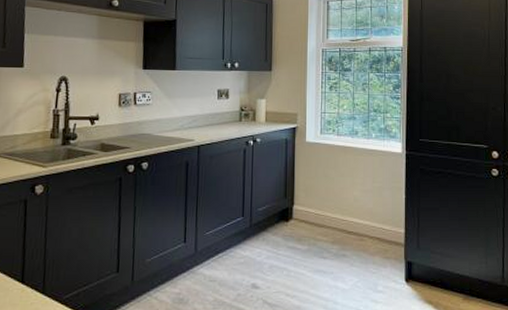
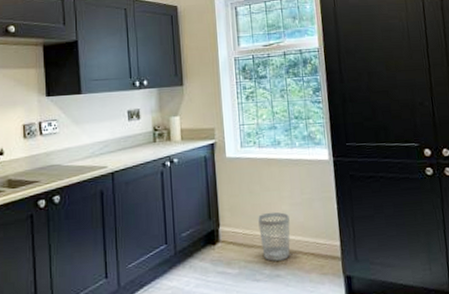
wastebasket: none [330,196,360,242] -> present [258,211,290,261]

